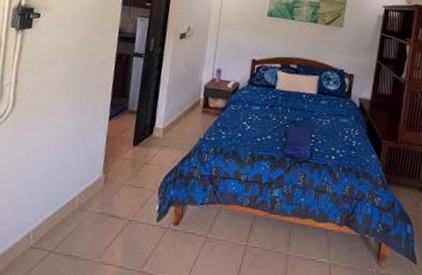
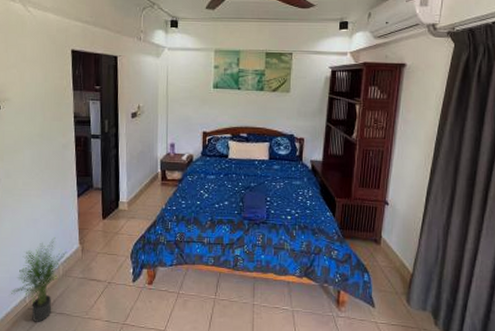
potted plant: none [12,163,88,265] -> present [10,237,67,322]

